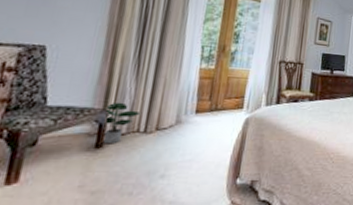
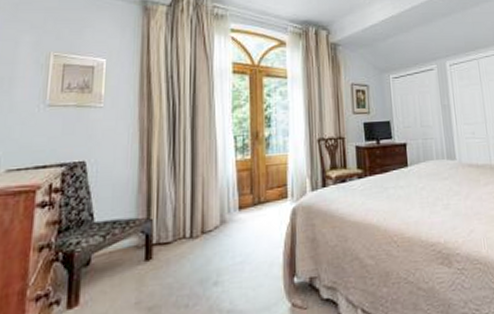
potted plant: present [103,102,141,144] -> none [148,208,184,255]

